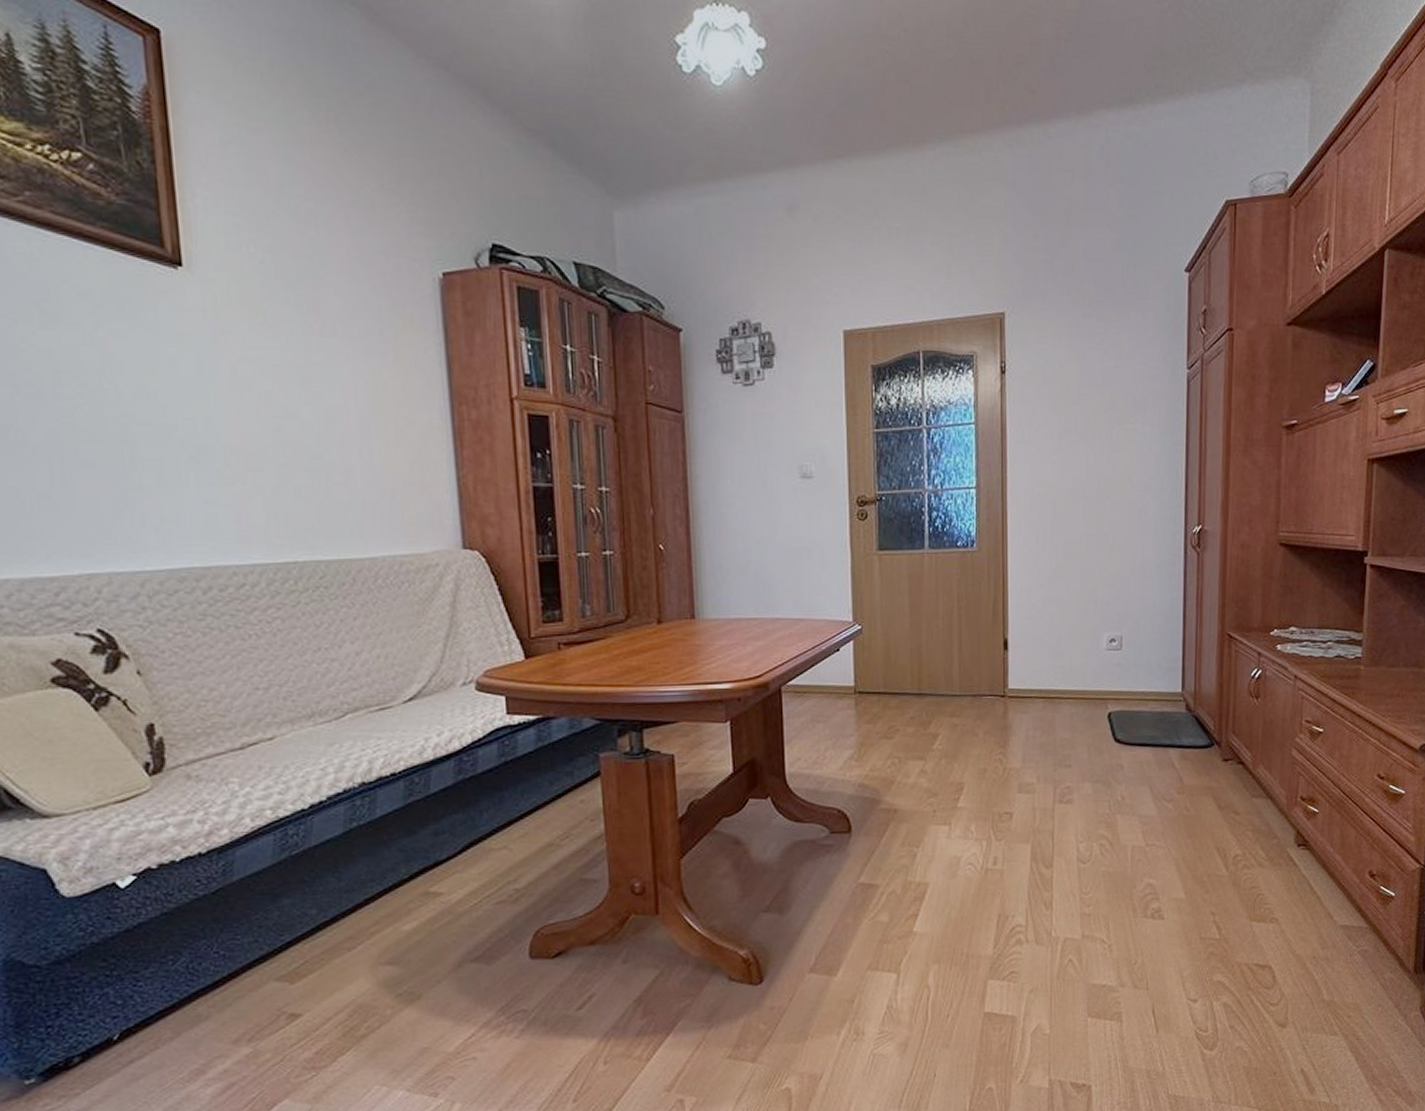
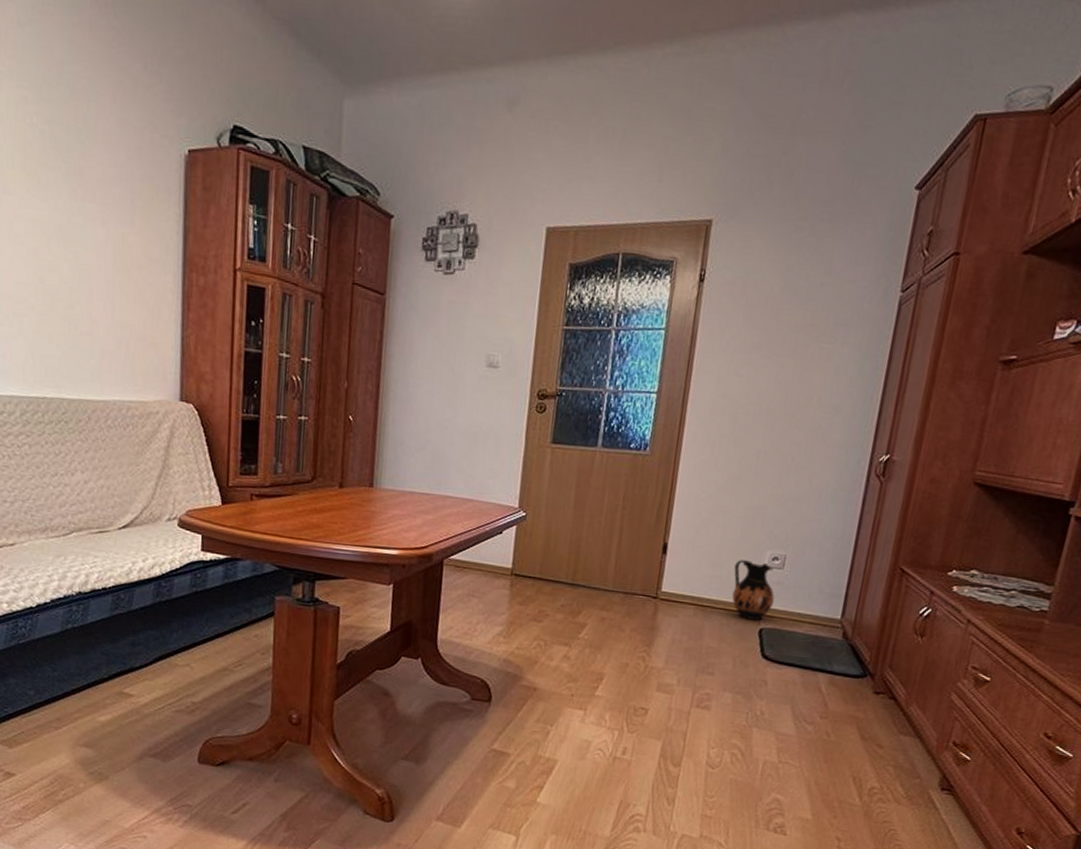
ceramic jug: none [1075,646,1117,705] -> present [732,560,775,621]

